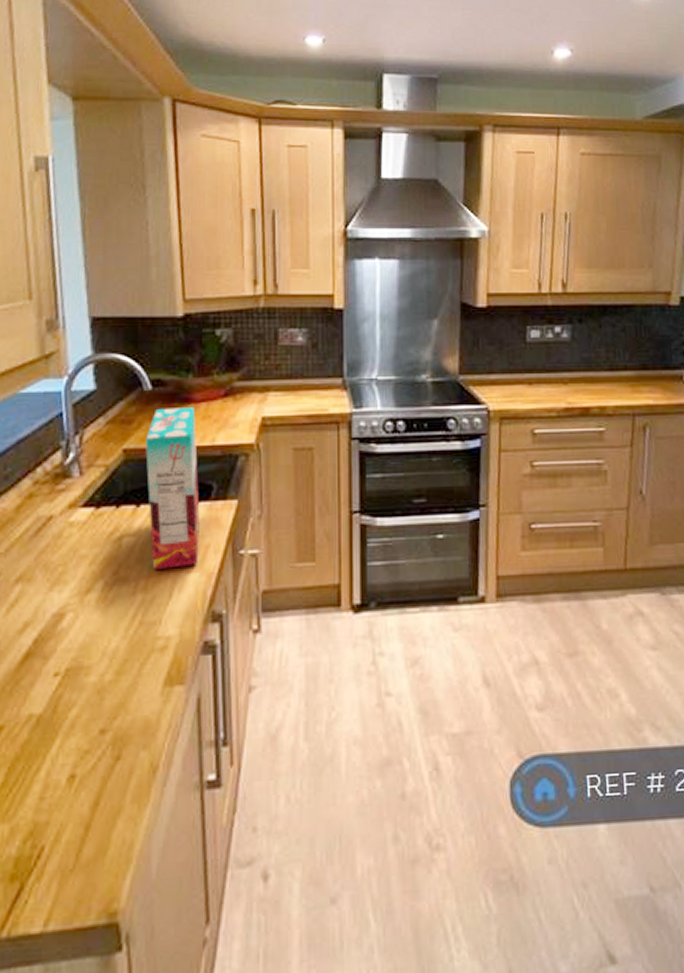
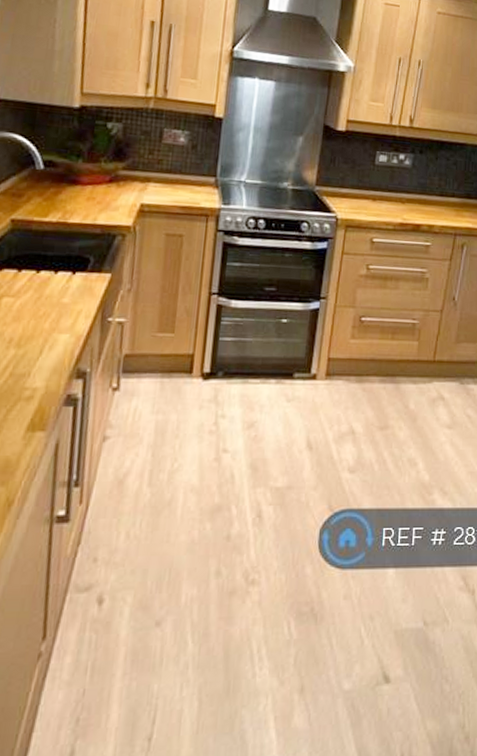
cereal box: present [145,407,200,569] -> none [27,186,81,329]

